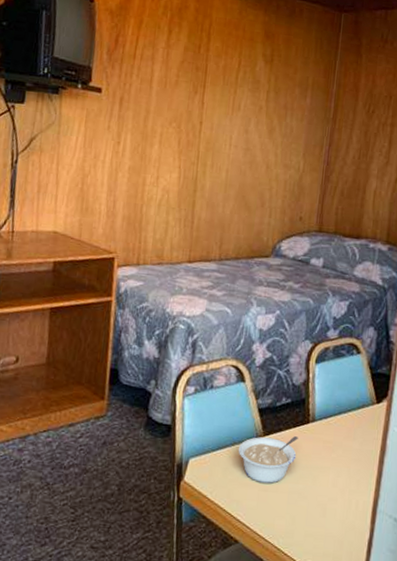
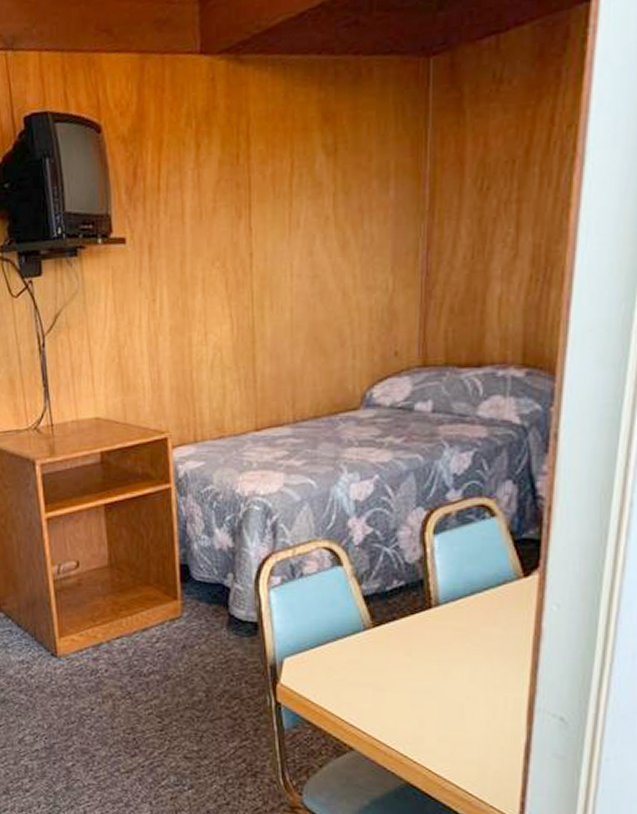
legume: present [238,436,298,483] -> none [342,625,419,682]

